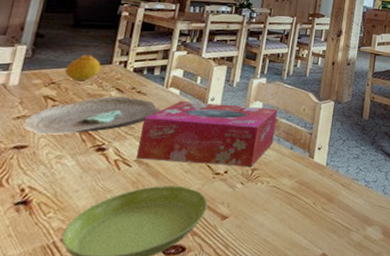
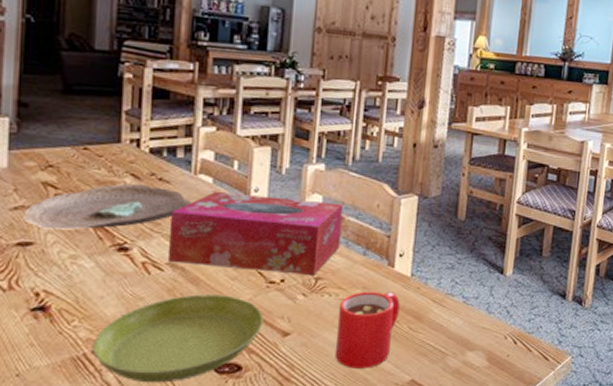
fruit: present [64,55,101,81] -> none [62,130,107,165]
mug: none [262,179,317,246] -> present [334,292,400,369]

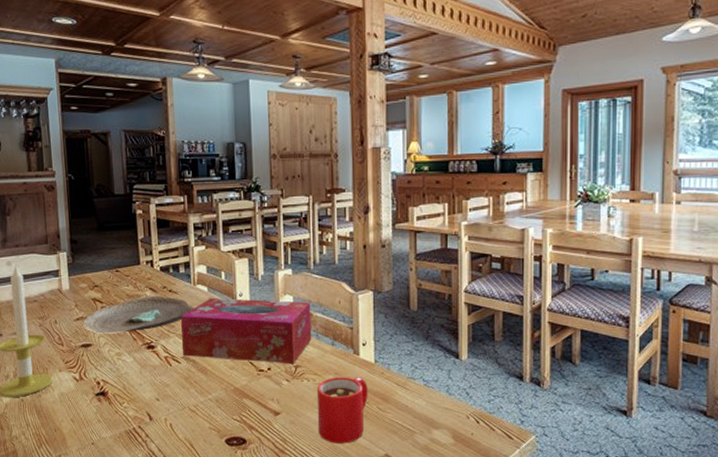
saucer: present [93,294,264,383] -> none [139,381,259,452]

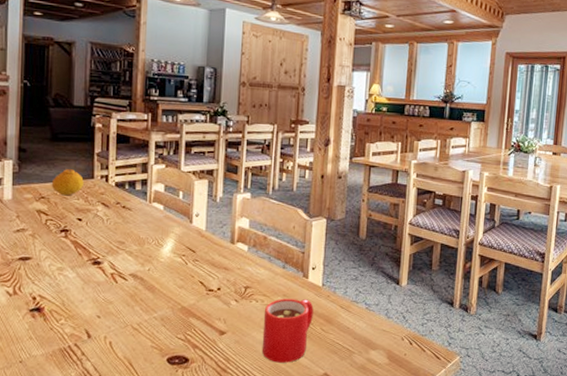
decorative bowl: present [83,295,195,334] -> none [23,210,149,248]
fruit: none [102,257,132,283] -> present [51,169,84,196]
tissue box: present [181,298,312,364] -> none [131,217,266,285]

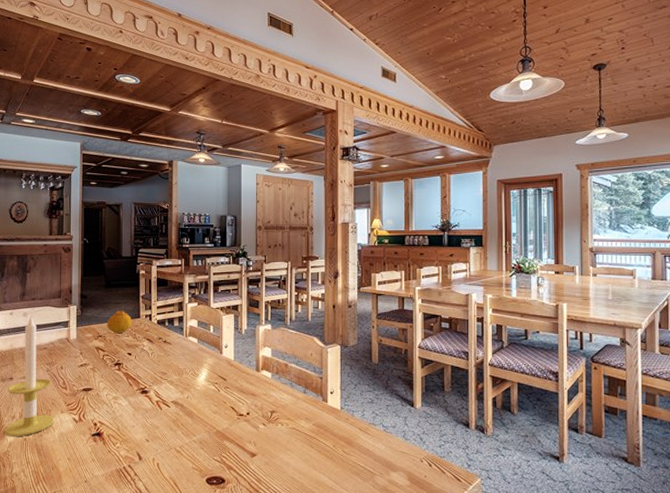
mug: present [261,298,314,363] -> none [289,422,334,484]

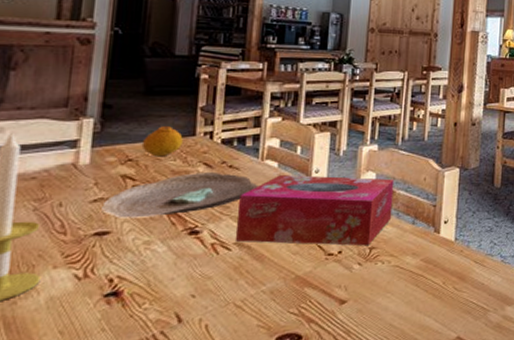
decorative bowl: none [86,345,186,379] -> present [101,171,260,218]
tissue box: none [173,349,287,410] -> present [236,175,394,246]

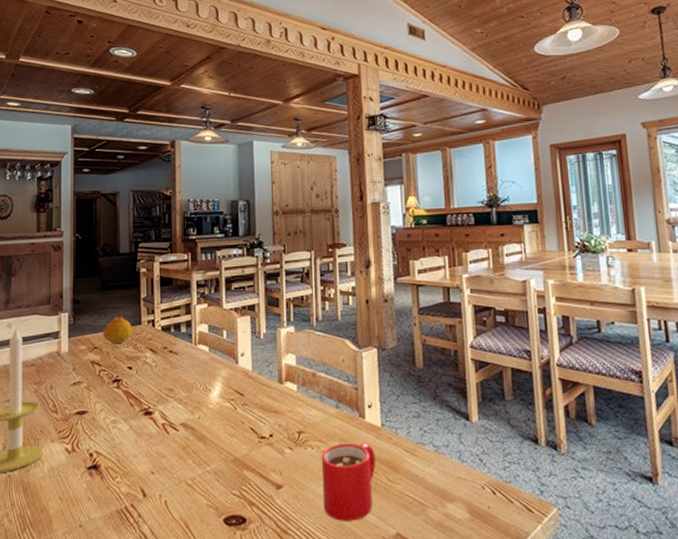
decorative bowl: present [101,171,260,218] -> none [79,356,196,400]
tissue box: present [236,175,394,246] -> none [181,358,316,430]
mug: none [387,256,446,330] -> present [321,443,376,521]

